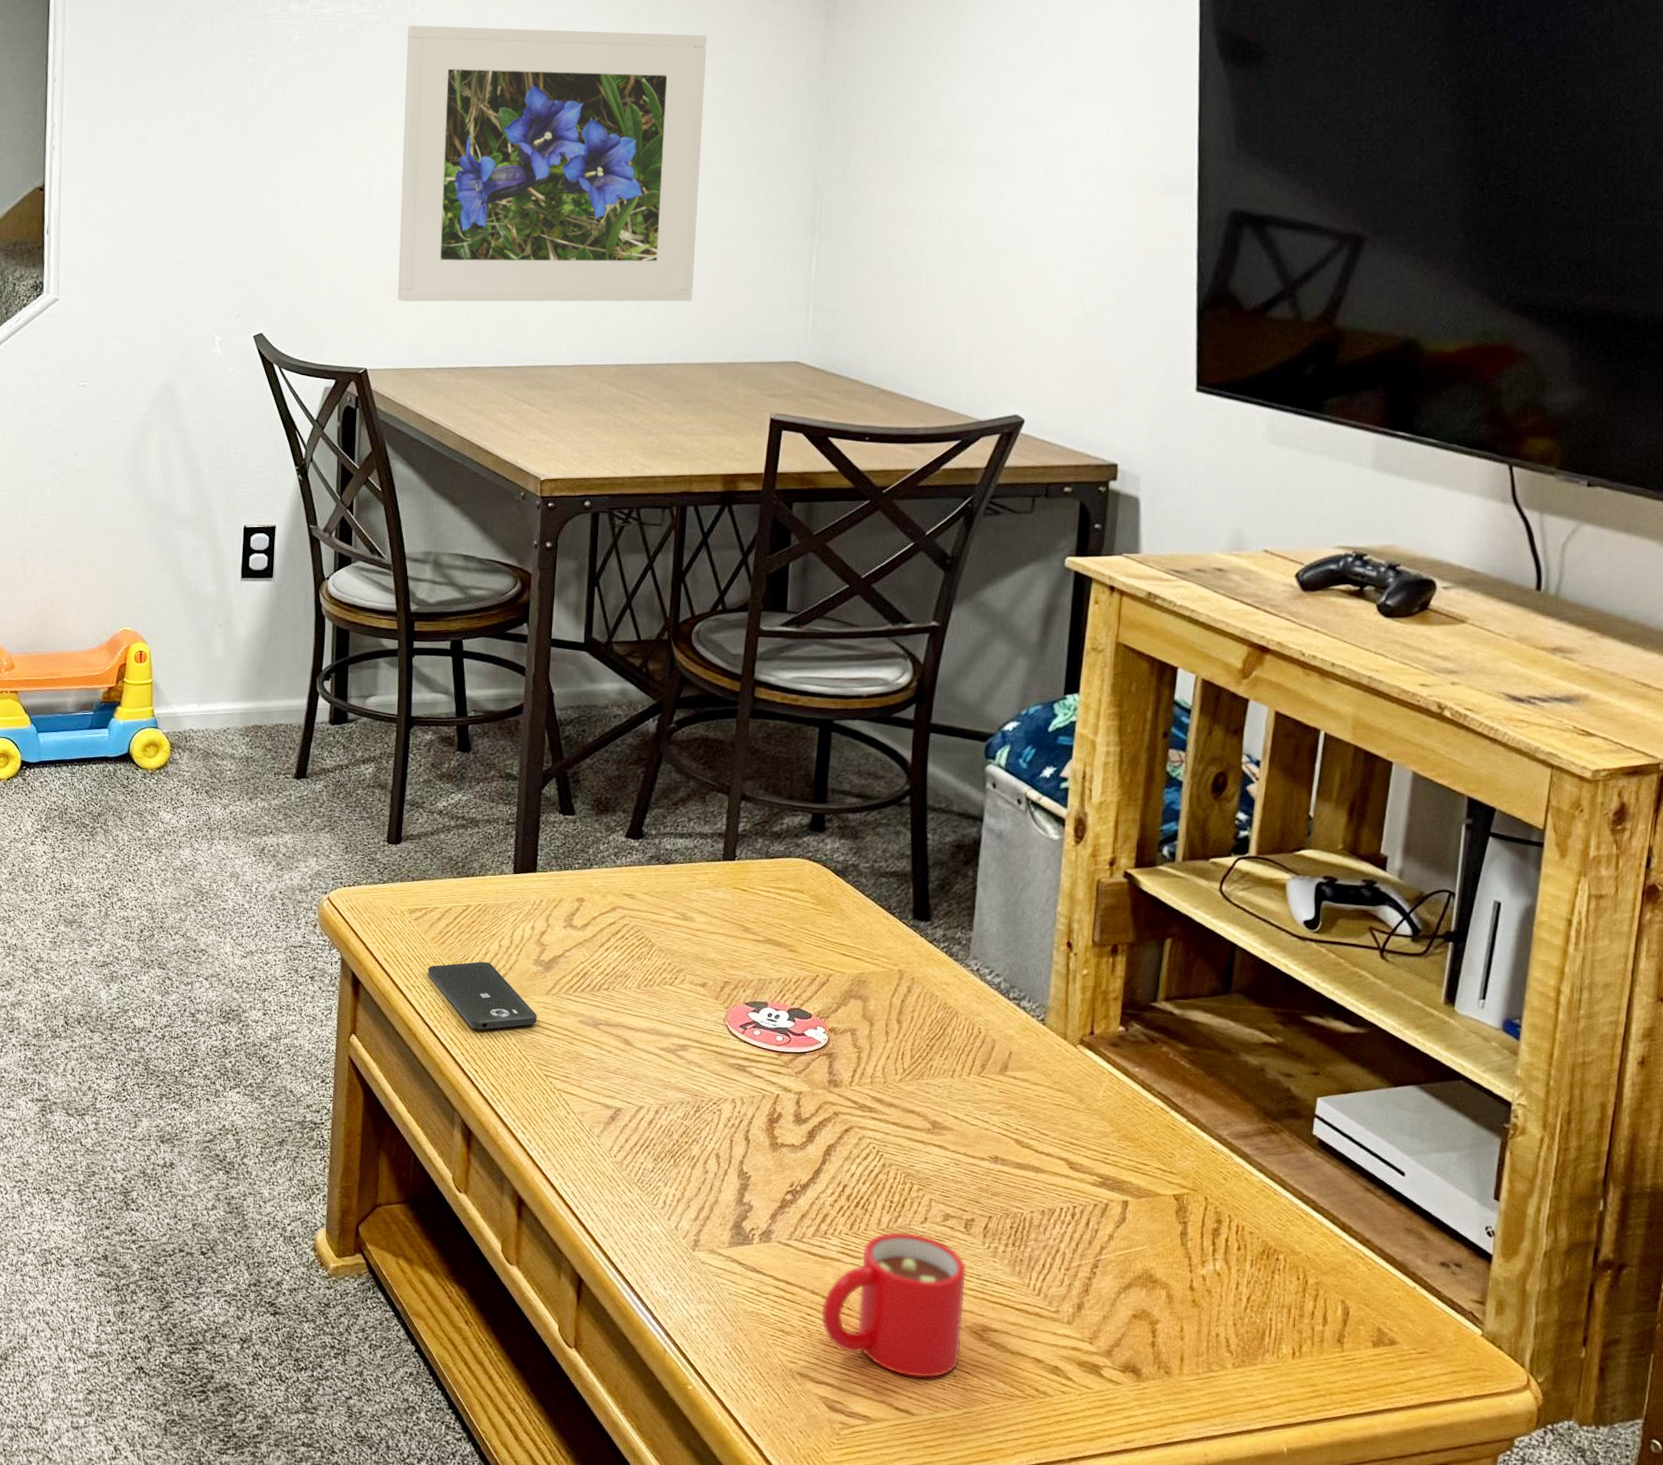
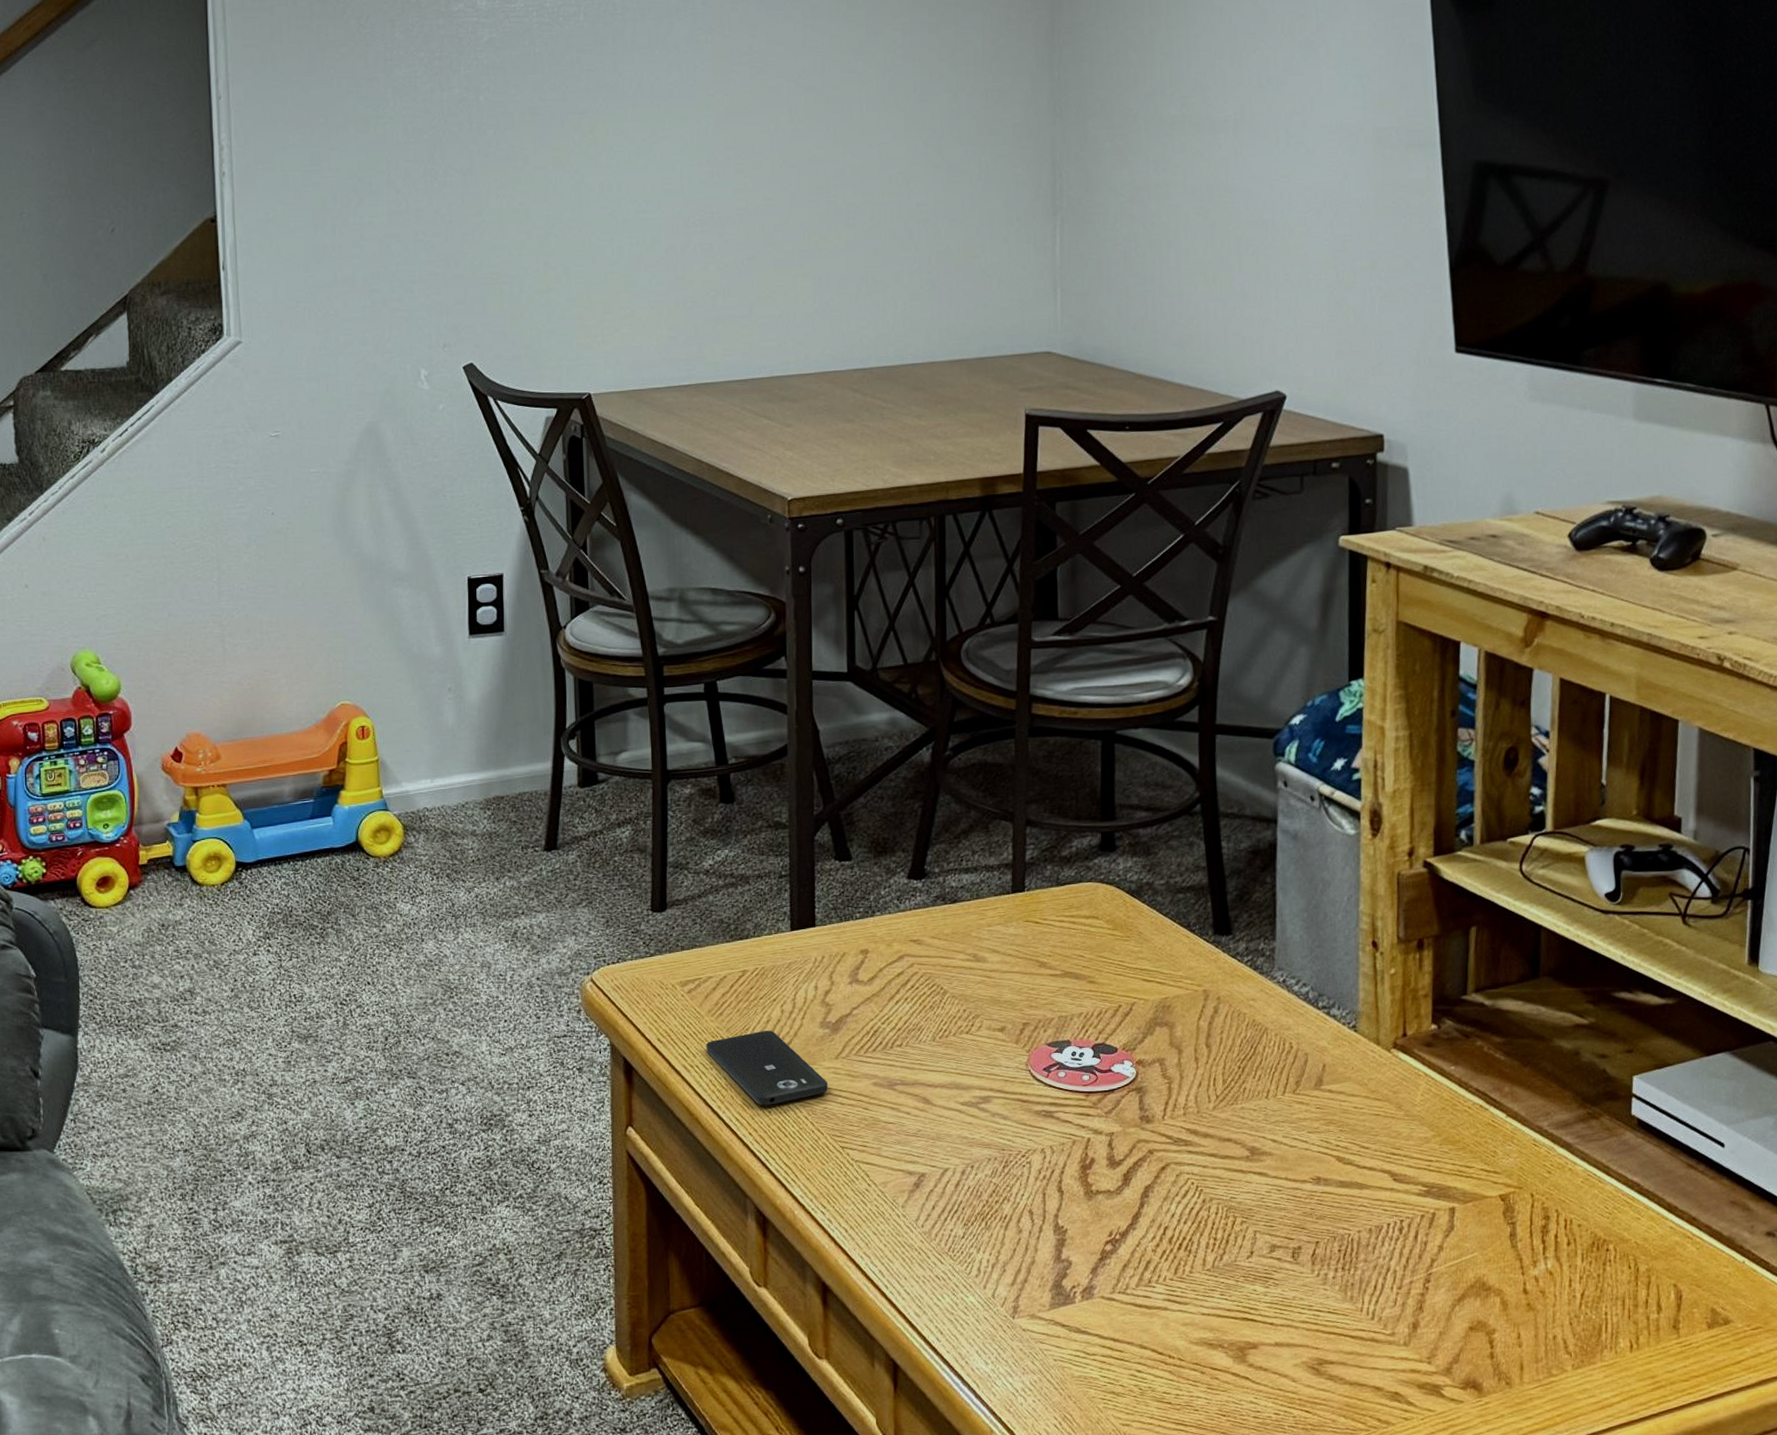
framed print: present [397,25,708,302] -> none [607,10,934,318]
mug: present [820,1231,967,1379] -> none [1151,1269,1299,1425]

